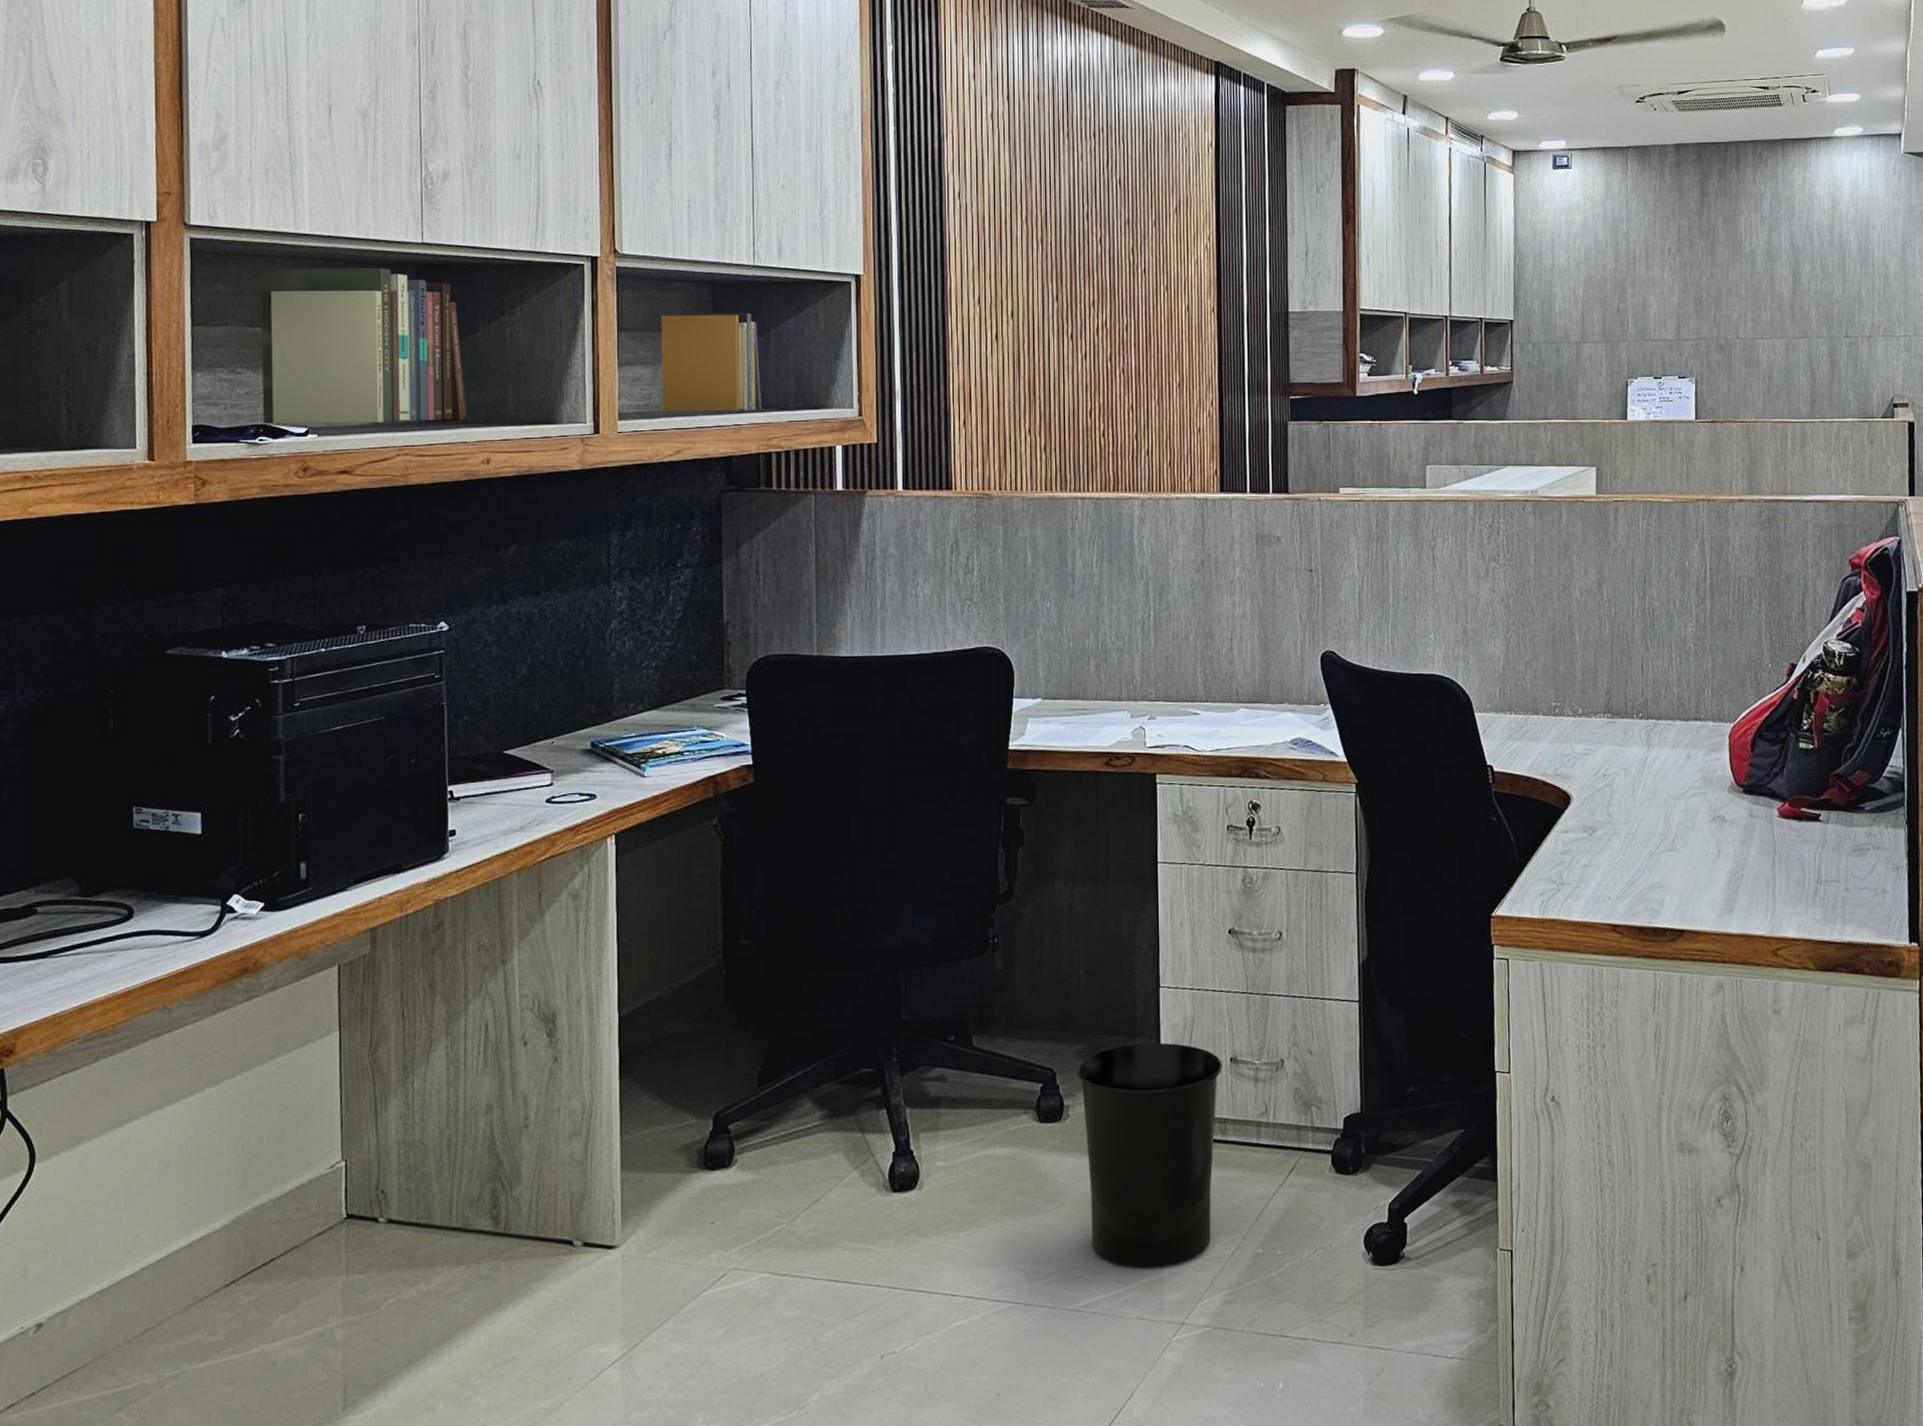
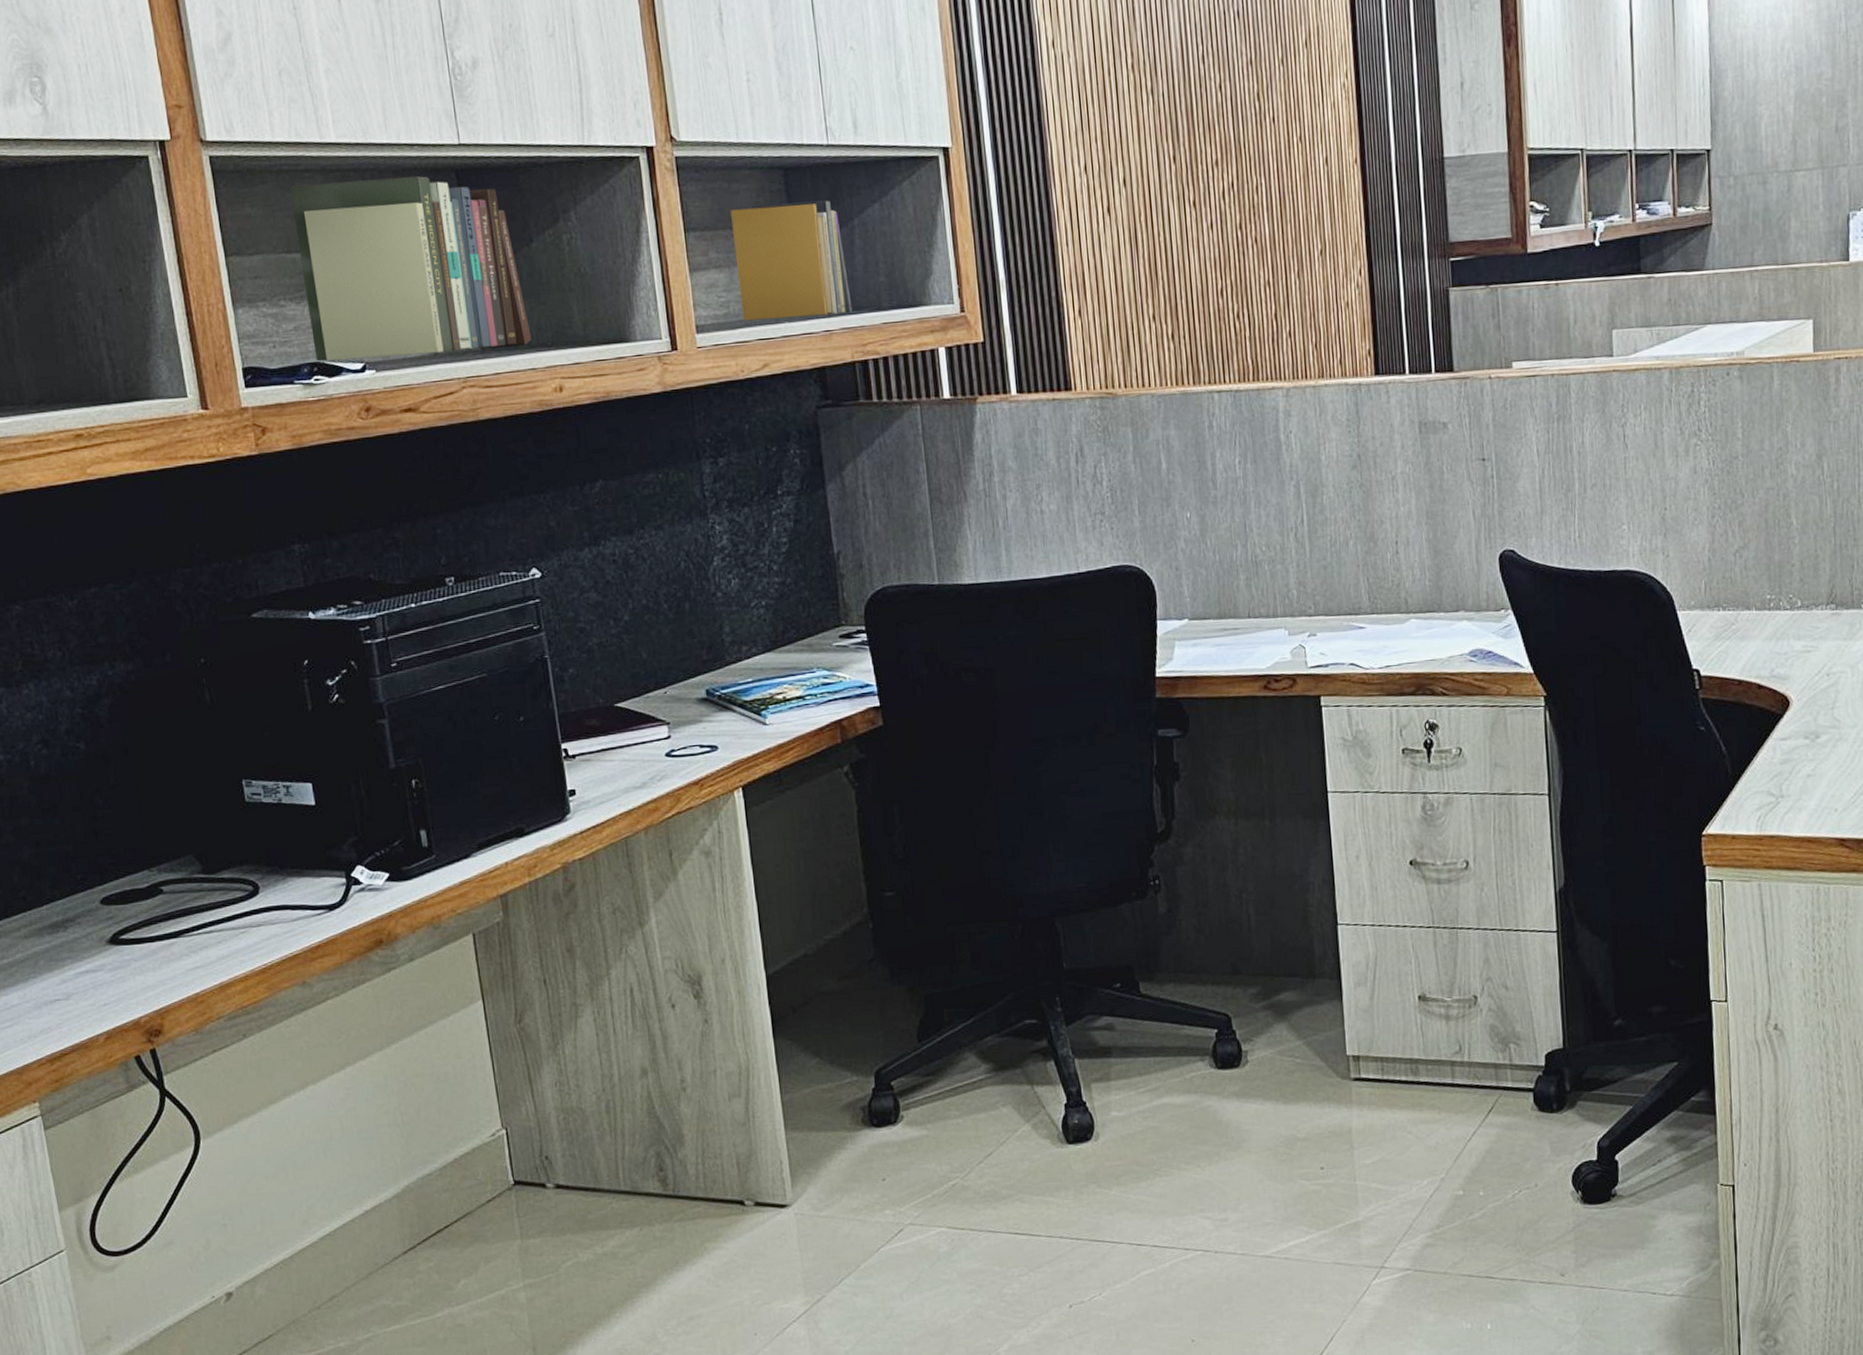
waste bin: present [1077,1042,1222,1267] -> none [1253,982,1411,1212]

